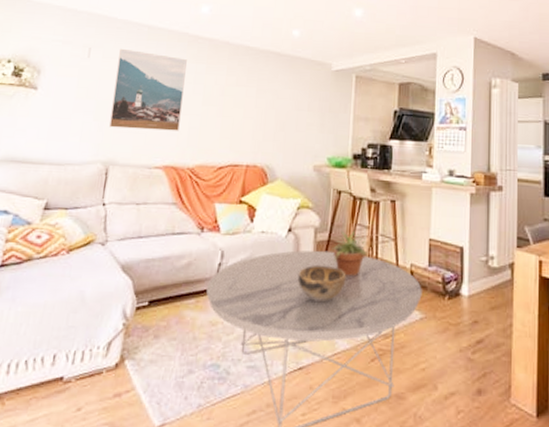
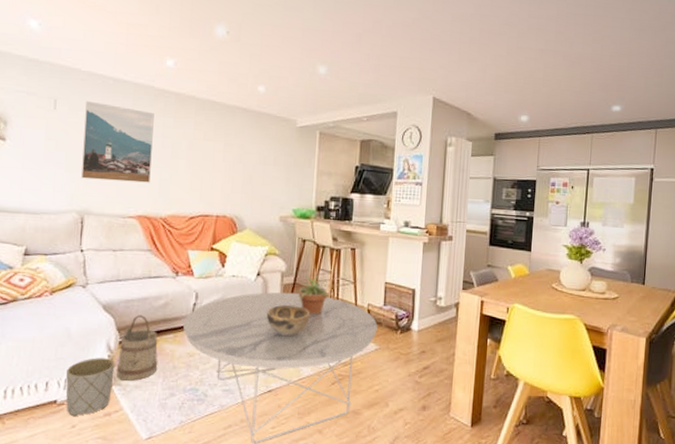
planter: none [72,326,130,398] -> present [65,358,115,417]
bucket: none [131,276,178,354] -> present [117,315,158,381]

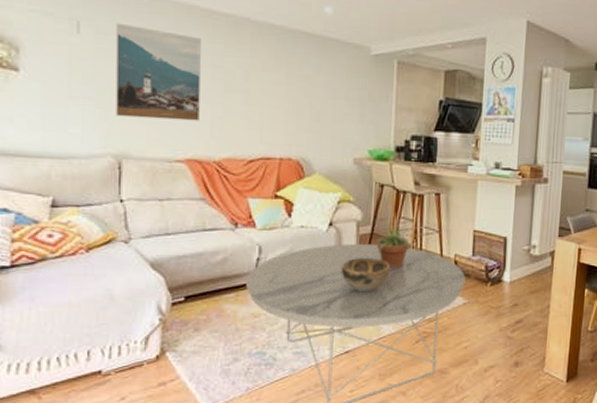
planter: present [65,358,115,417] -> none [111,322,168,388]
bucket: present [117,315,158,381] -> none [171,273,218,346]

